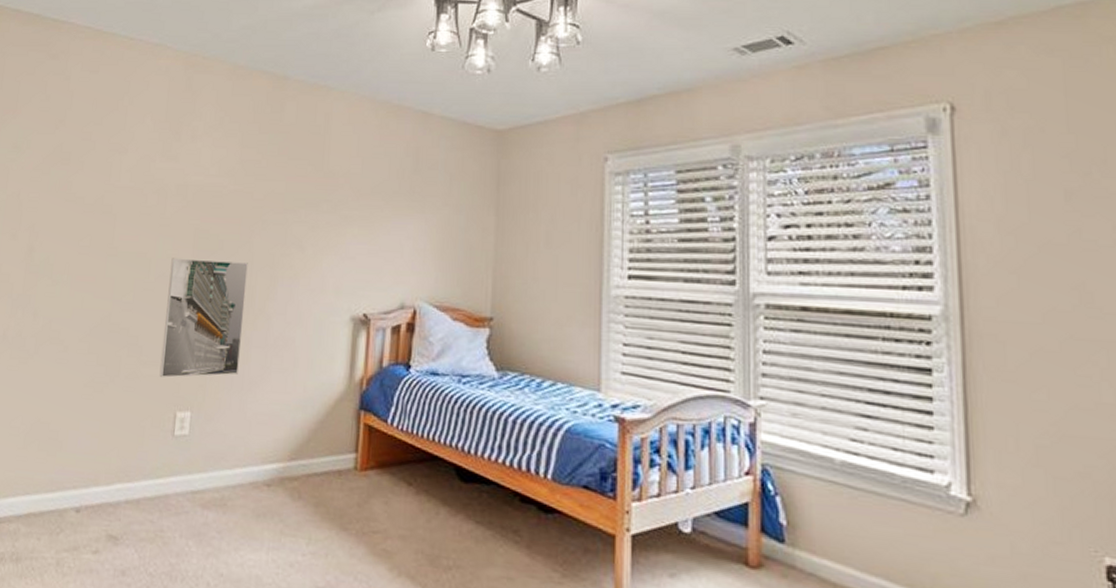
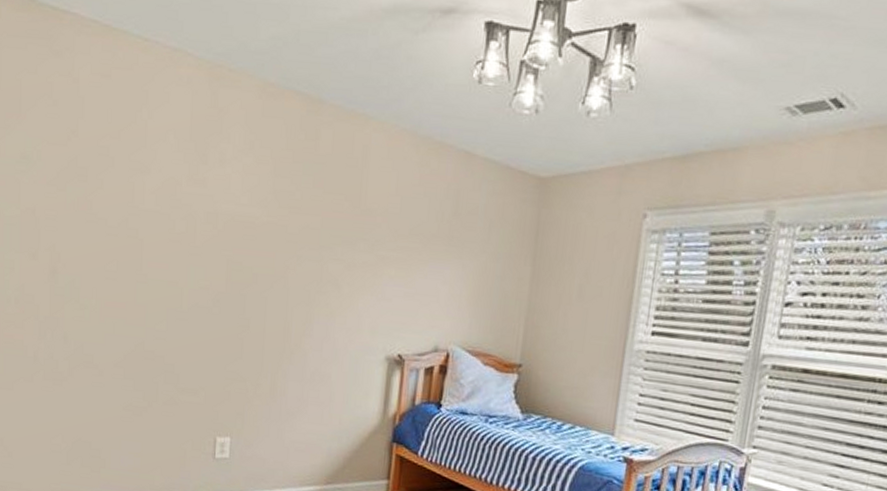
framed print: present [159,258,248,378] -> none [197,288,283,406]

